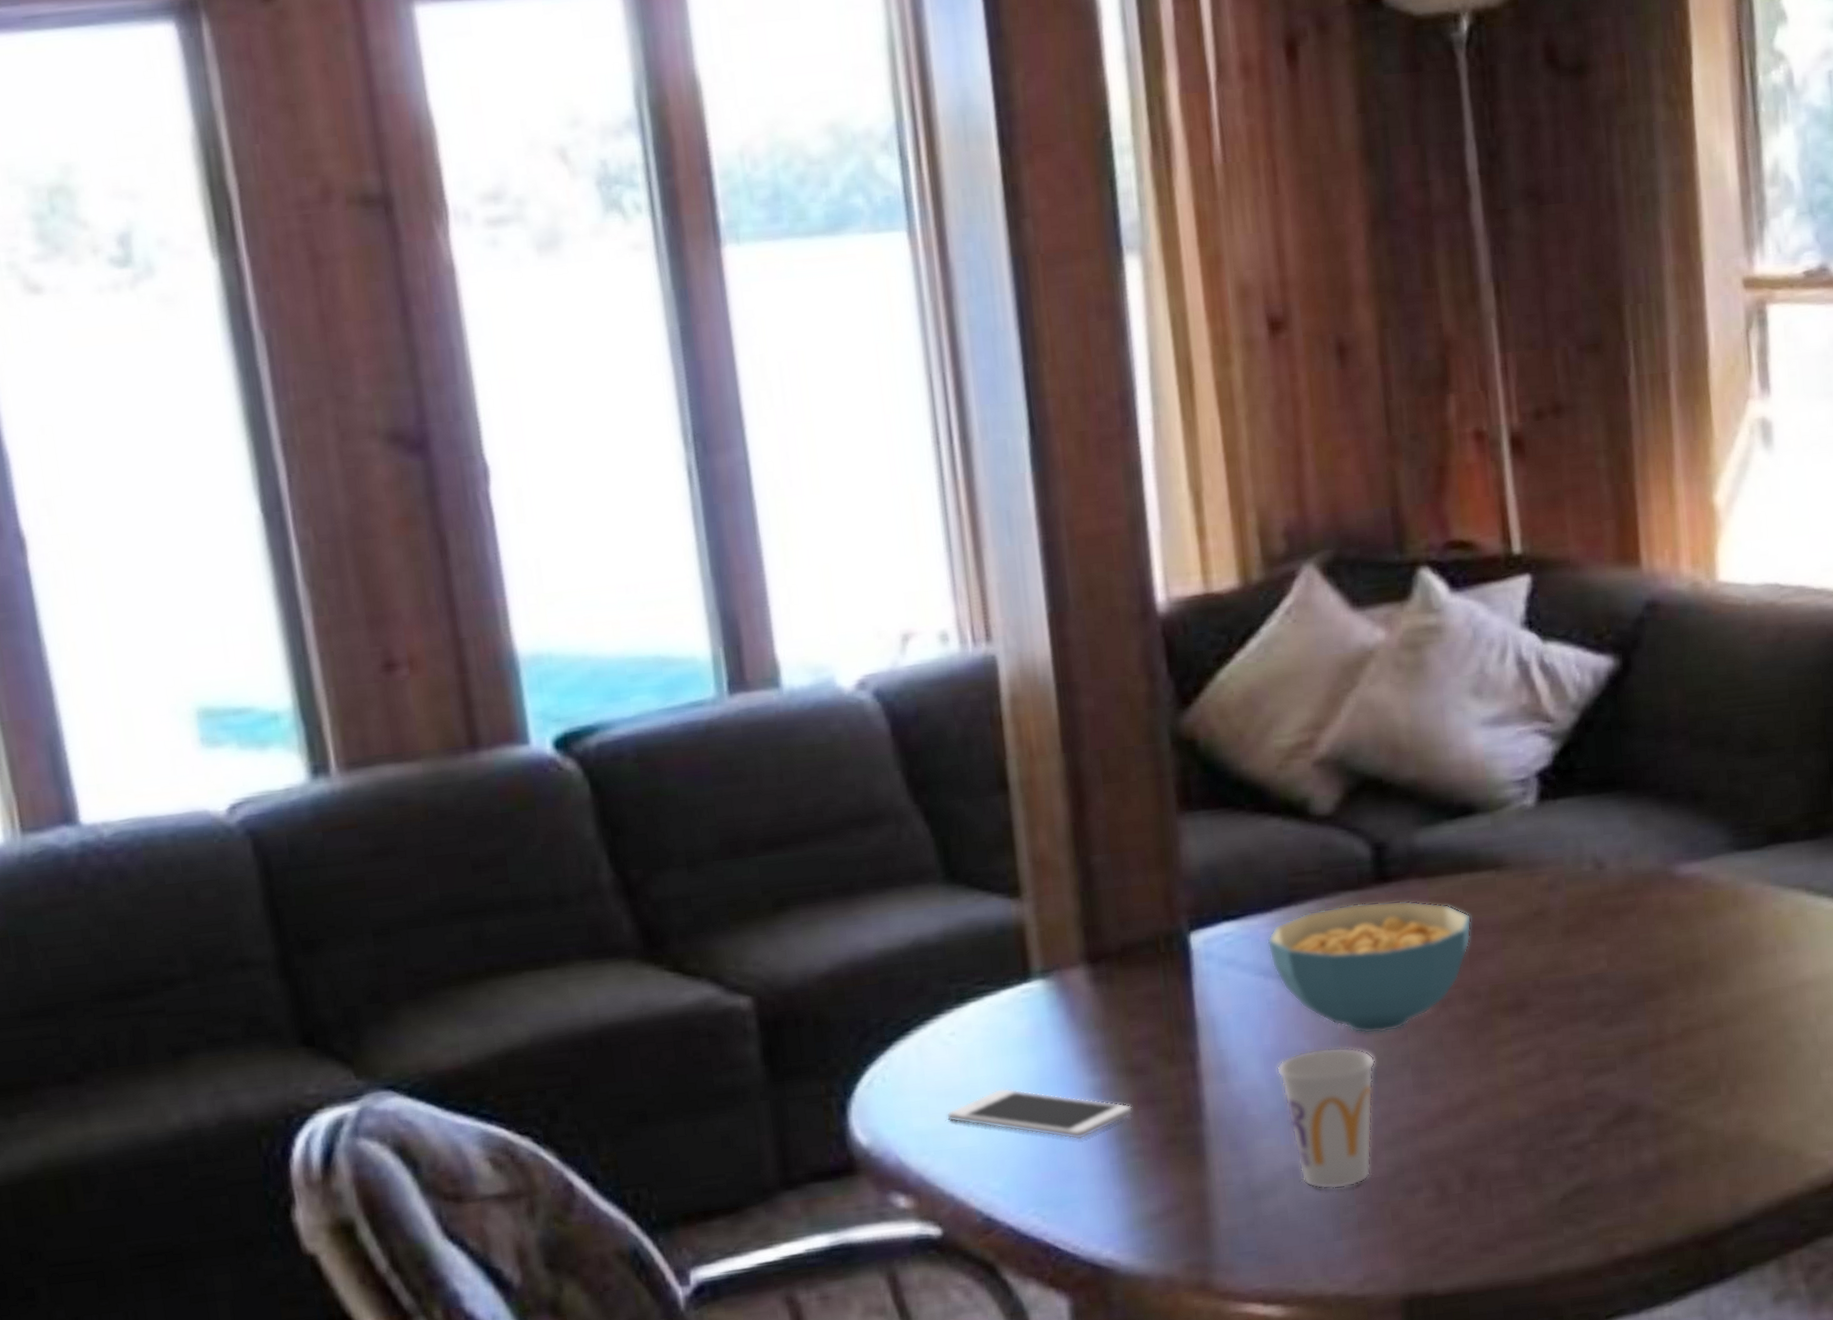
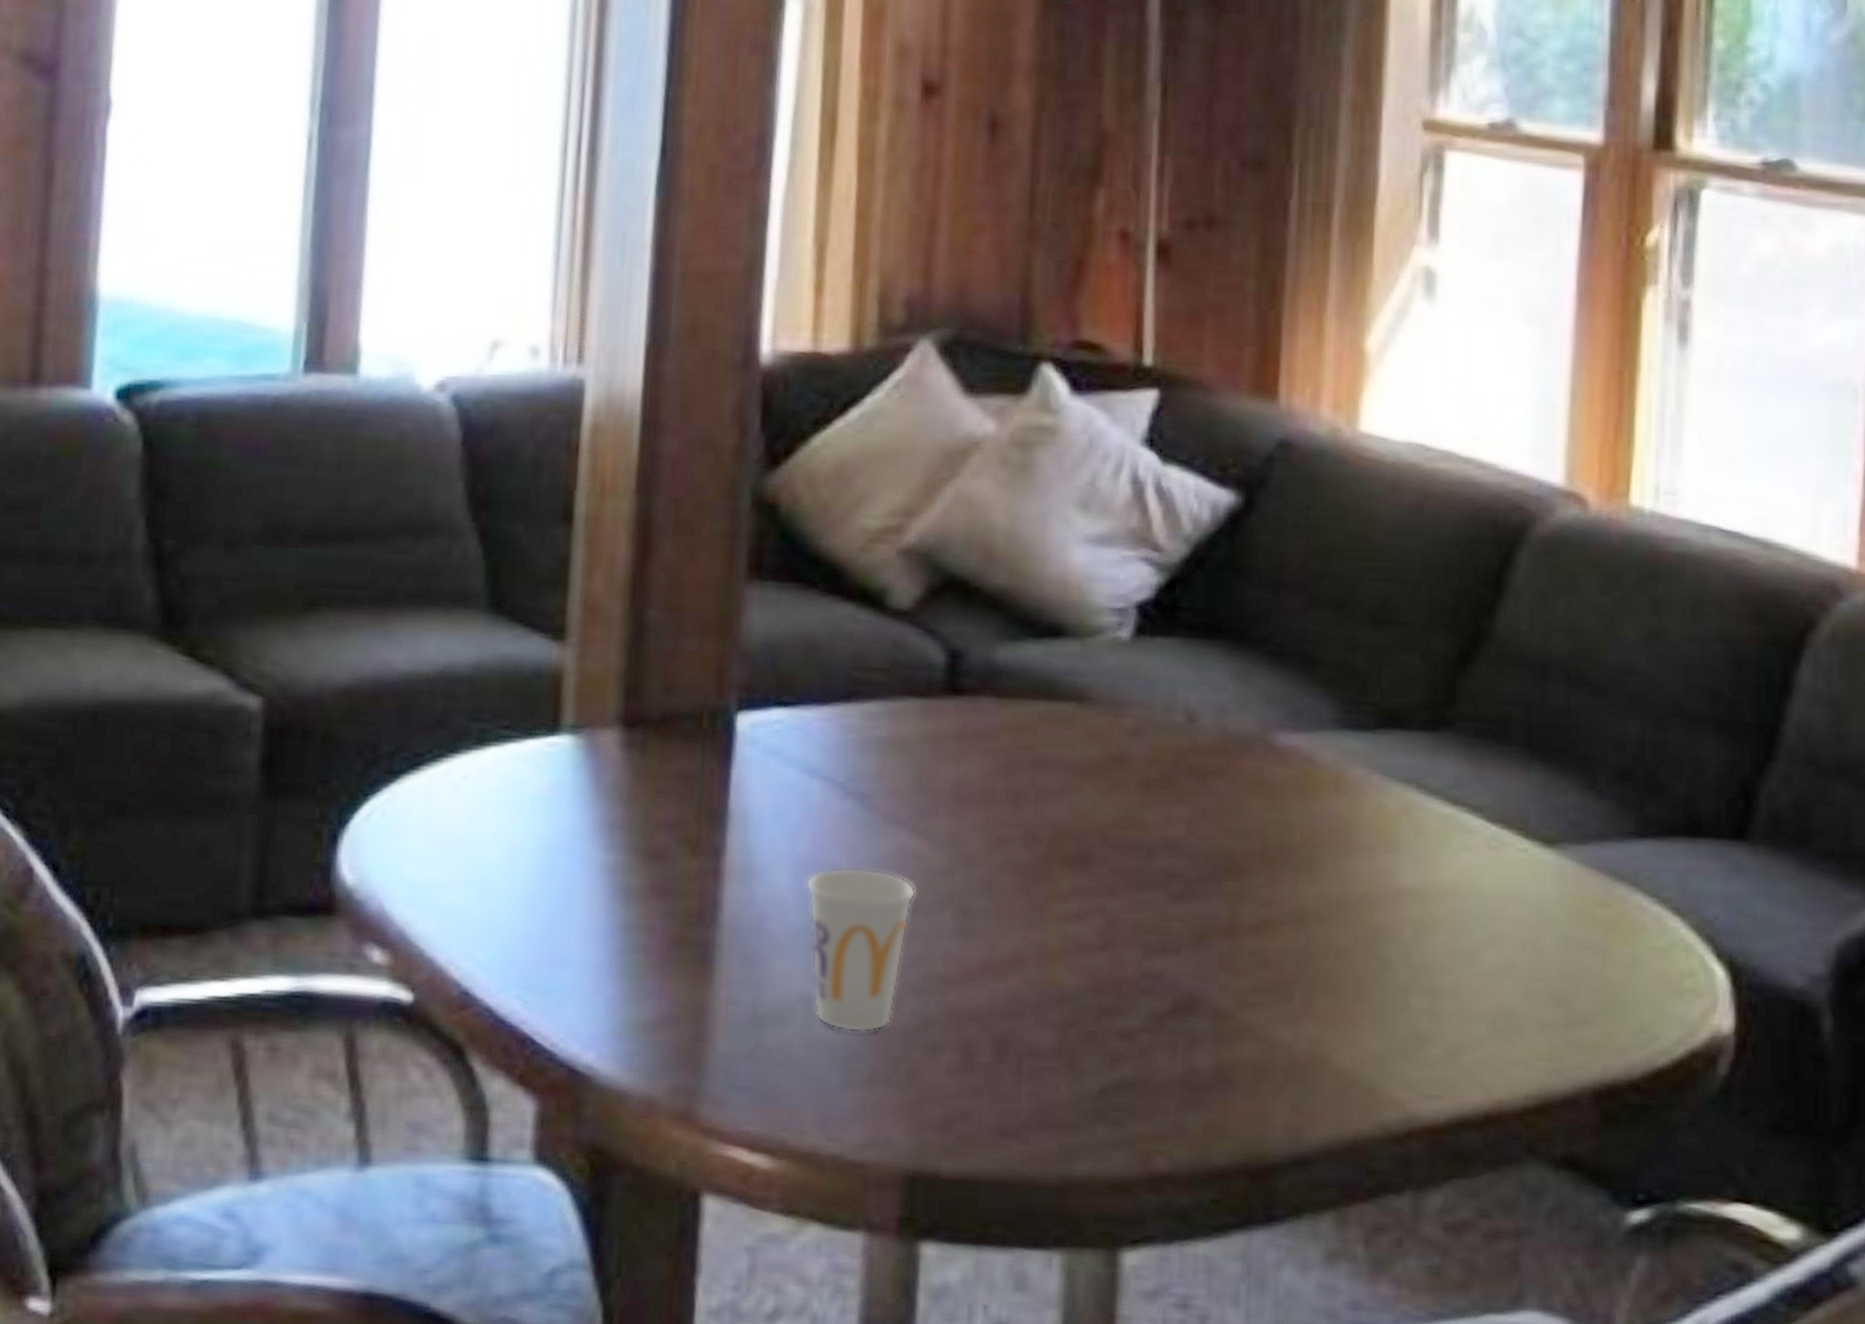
cell phone: present [946,1088,1133,1140] -> none [442,847,644,922]
cereal bowl: present [1267,900,1472,1034] -> none [818,712,1044,863]

